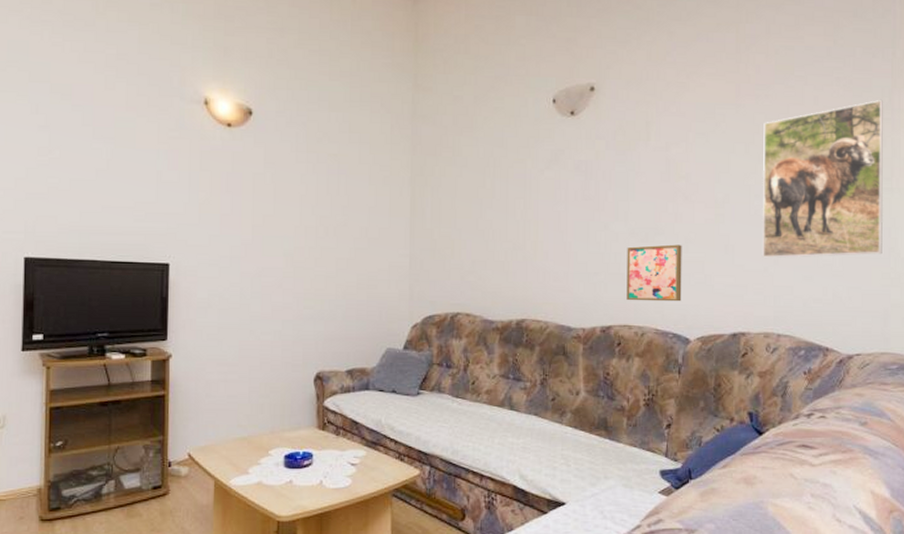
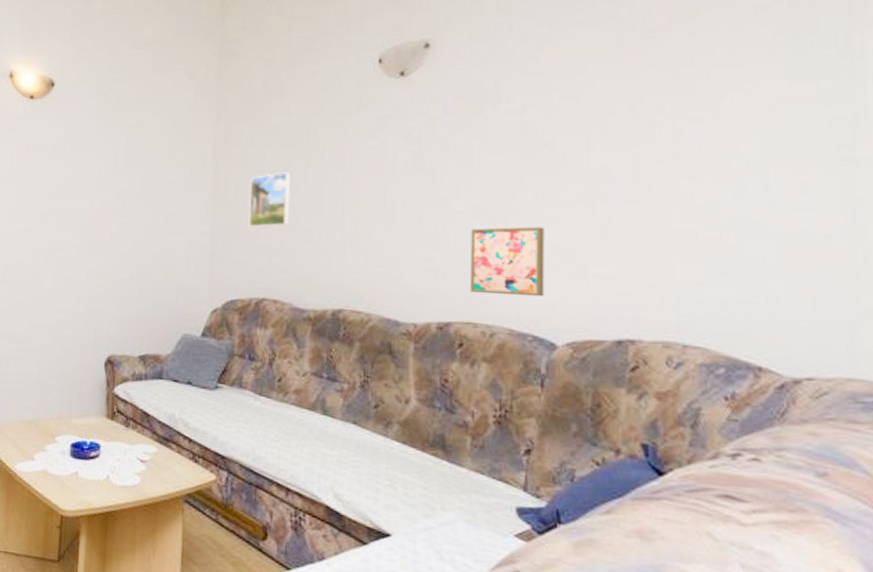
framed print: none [443,199,480,249] -> present [248,172,291,227]
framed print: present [763,99,883,258] -> none [656,42,844,247]

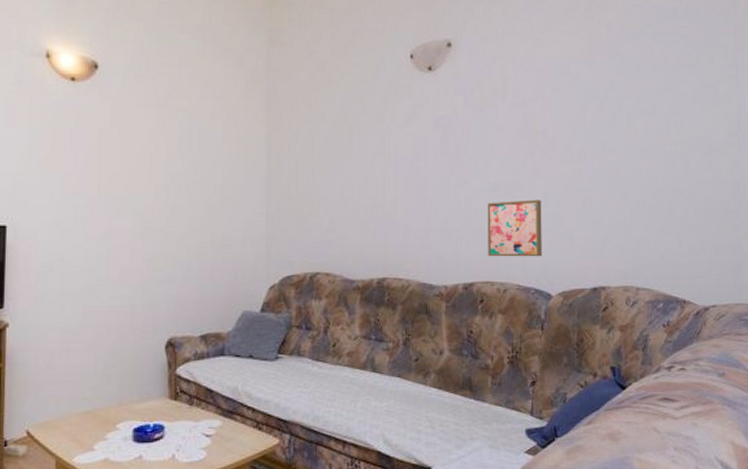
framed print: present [248,172,291,227] -> none [301,156,338,207]

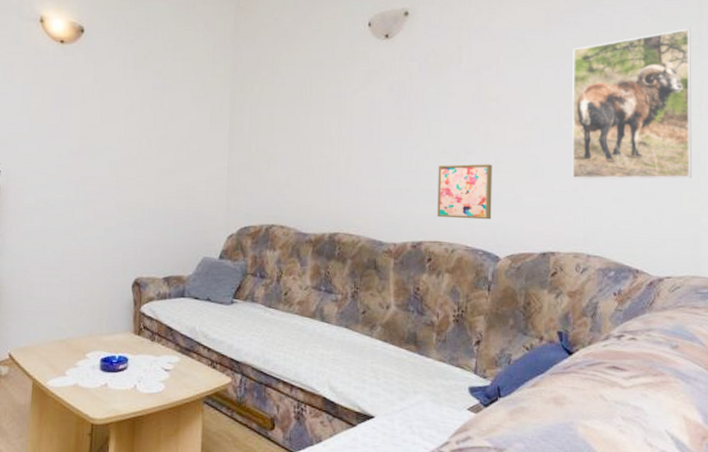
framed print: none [616,57,733,212] -> present [572,28,692,180]

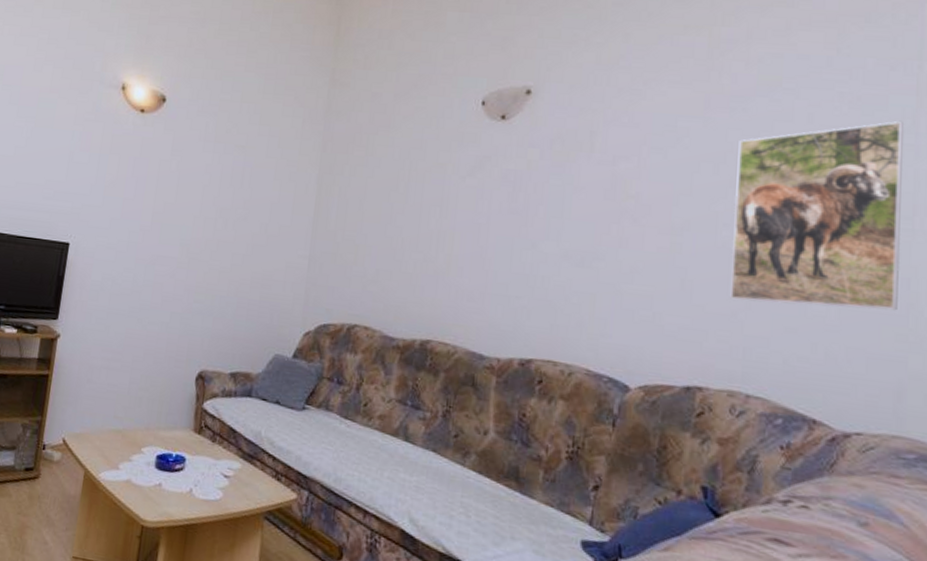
wall art: present [437,164,492,220] -> none [553,271,626,341]

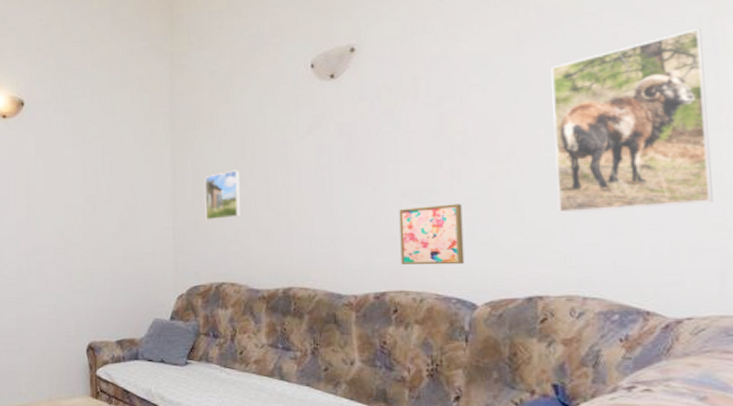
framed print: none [346,203,391,256] -> present [204,170,241,220]
wall art: none [553,271,626,341] -> present [399,204,465,265]

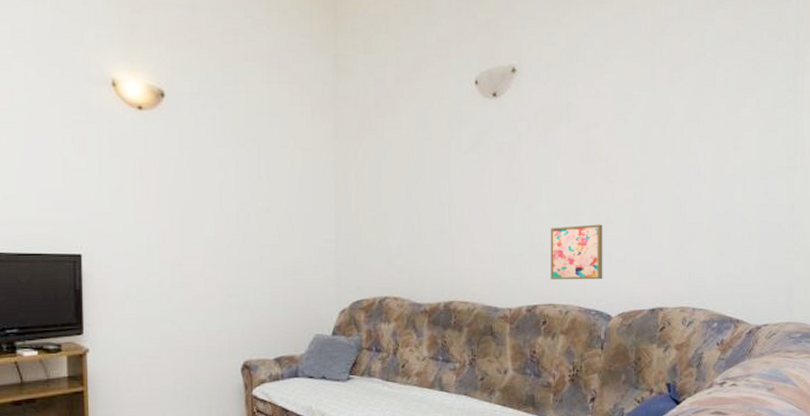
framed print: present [204,170,241,220] -> none [368,183,405,233]
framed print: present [551,28,713,213] -> none [678,81,787,235]

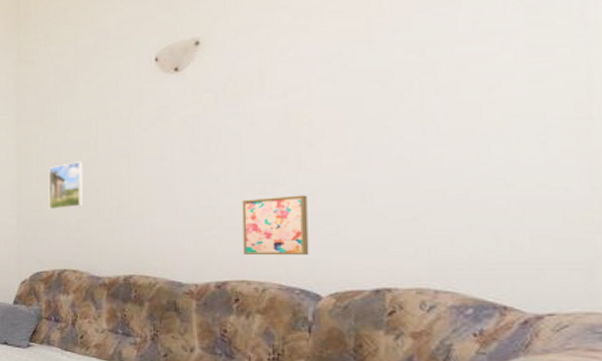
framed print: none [368,183,405,233] -> present [48,161,84,210]

